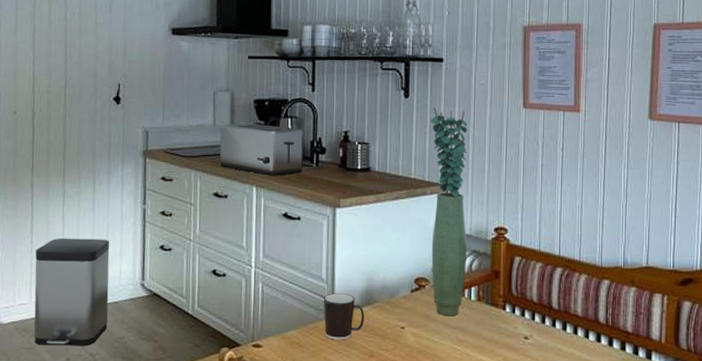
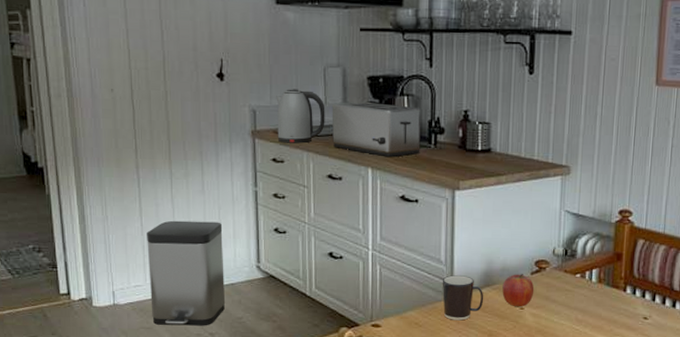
kettle: none [167,111,214,164] -> present [276,89,325,144]
fruit: none [383,292,415,326] -> present [502,274,535,306]
vase: present [430,107,468,316] -> none [552,84,596,298]

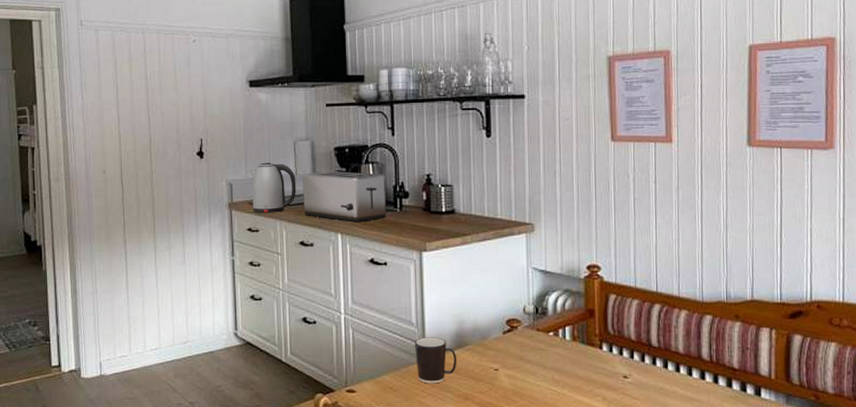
pedal bin: present [147,220,226,326] -> none [132,291,205,395]
fruit: present [502,274,535,306] -> none [475,334,508,368]

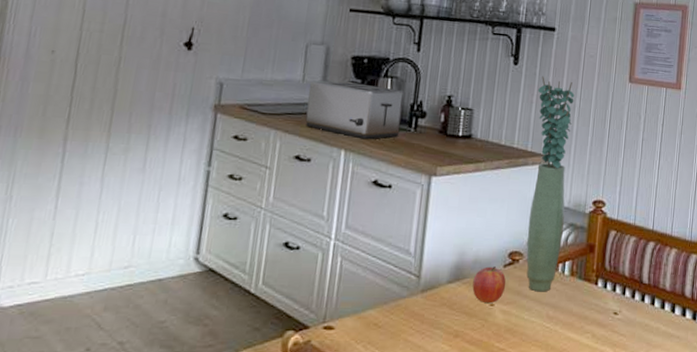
kettle: present [251,162,296,214] -> none [243,63,302,121]
mug: present [414,337,457,384] -> none [407,268,453,320]
fruit: none [475,334,508,368] -> present [472,266,506,303]
vase: none [514,145,559,357] -> present [526,76,575,292]

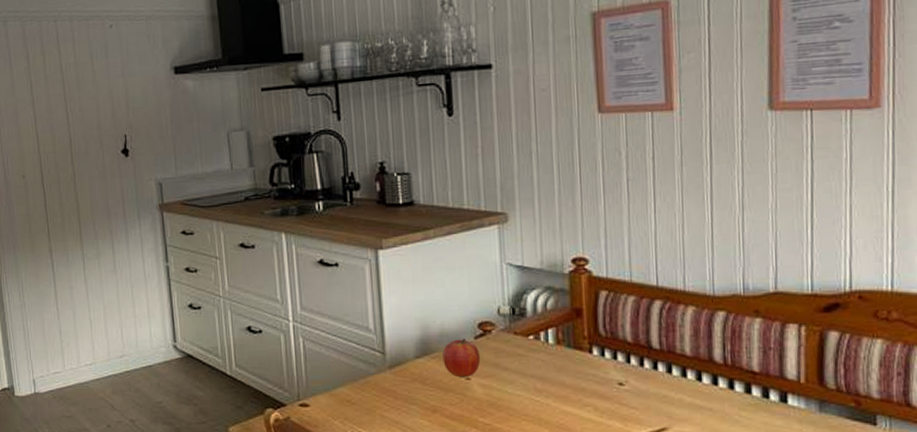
toaster: present [305,80,404,140] -> none [238,163,336,220]
vase: present [526,76,575,292] -> none [481,123,540,364]

